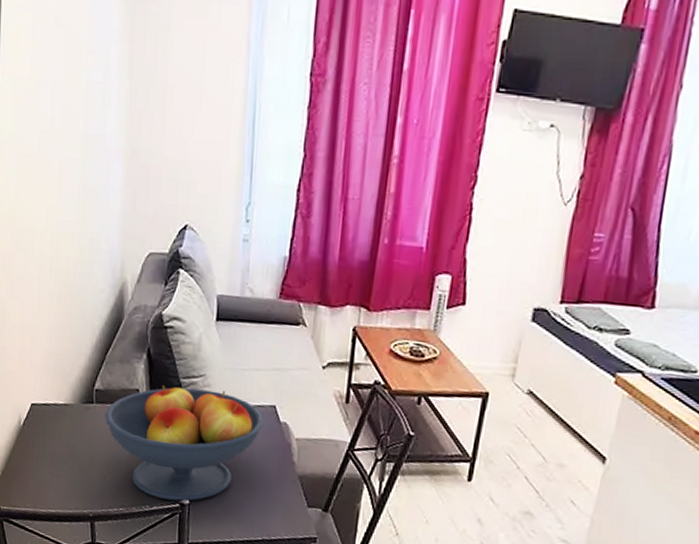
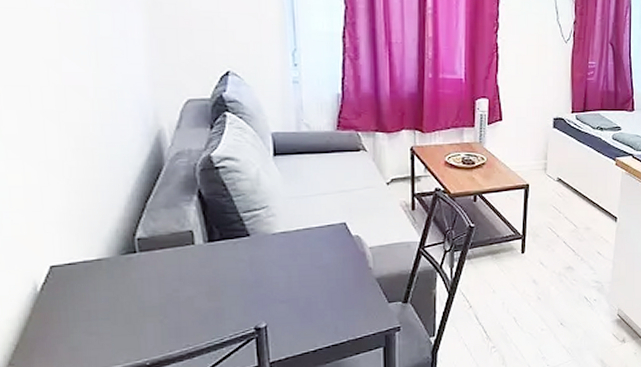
fruit bowl: present [105,385,264,501] -> none [153,218,336,329]

